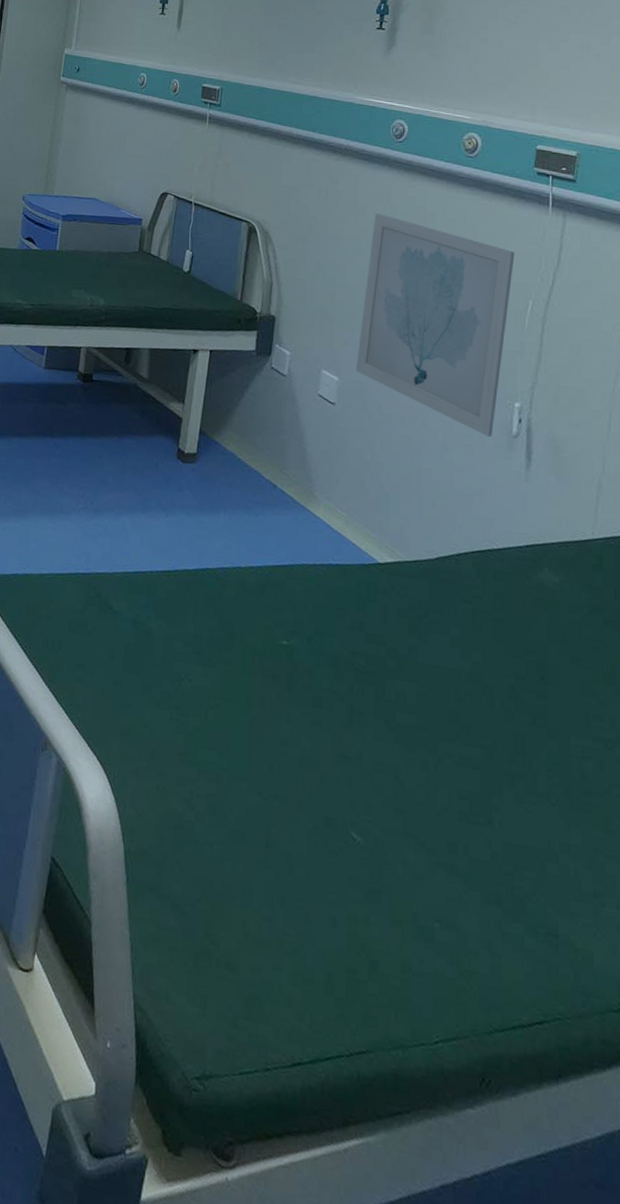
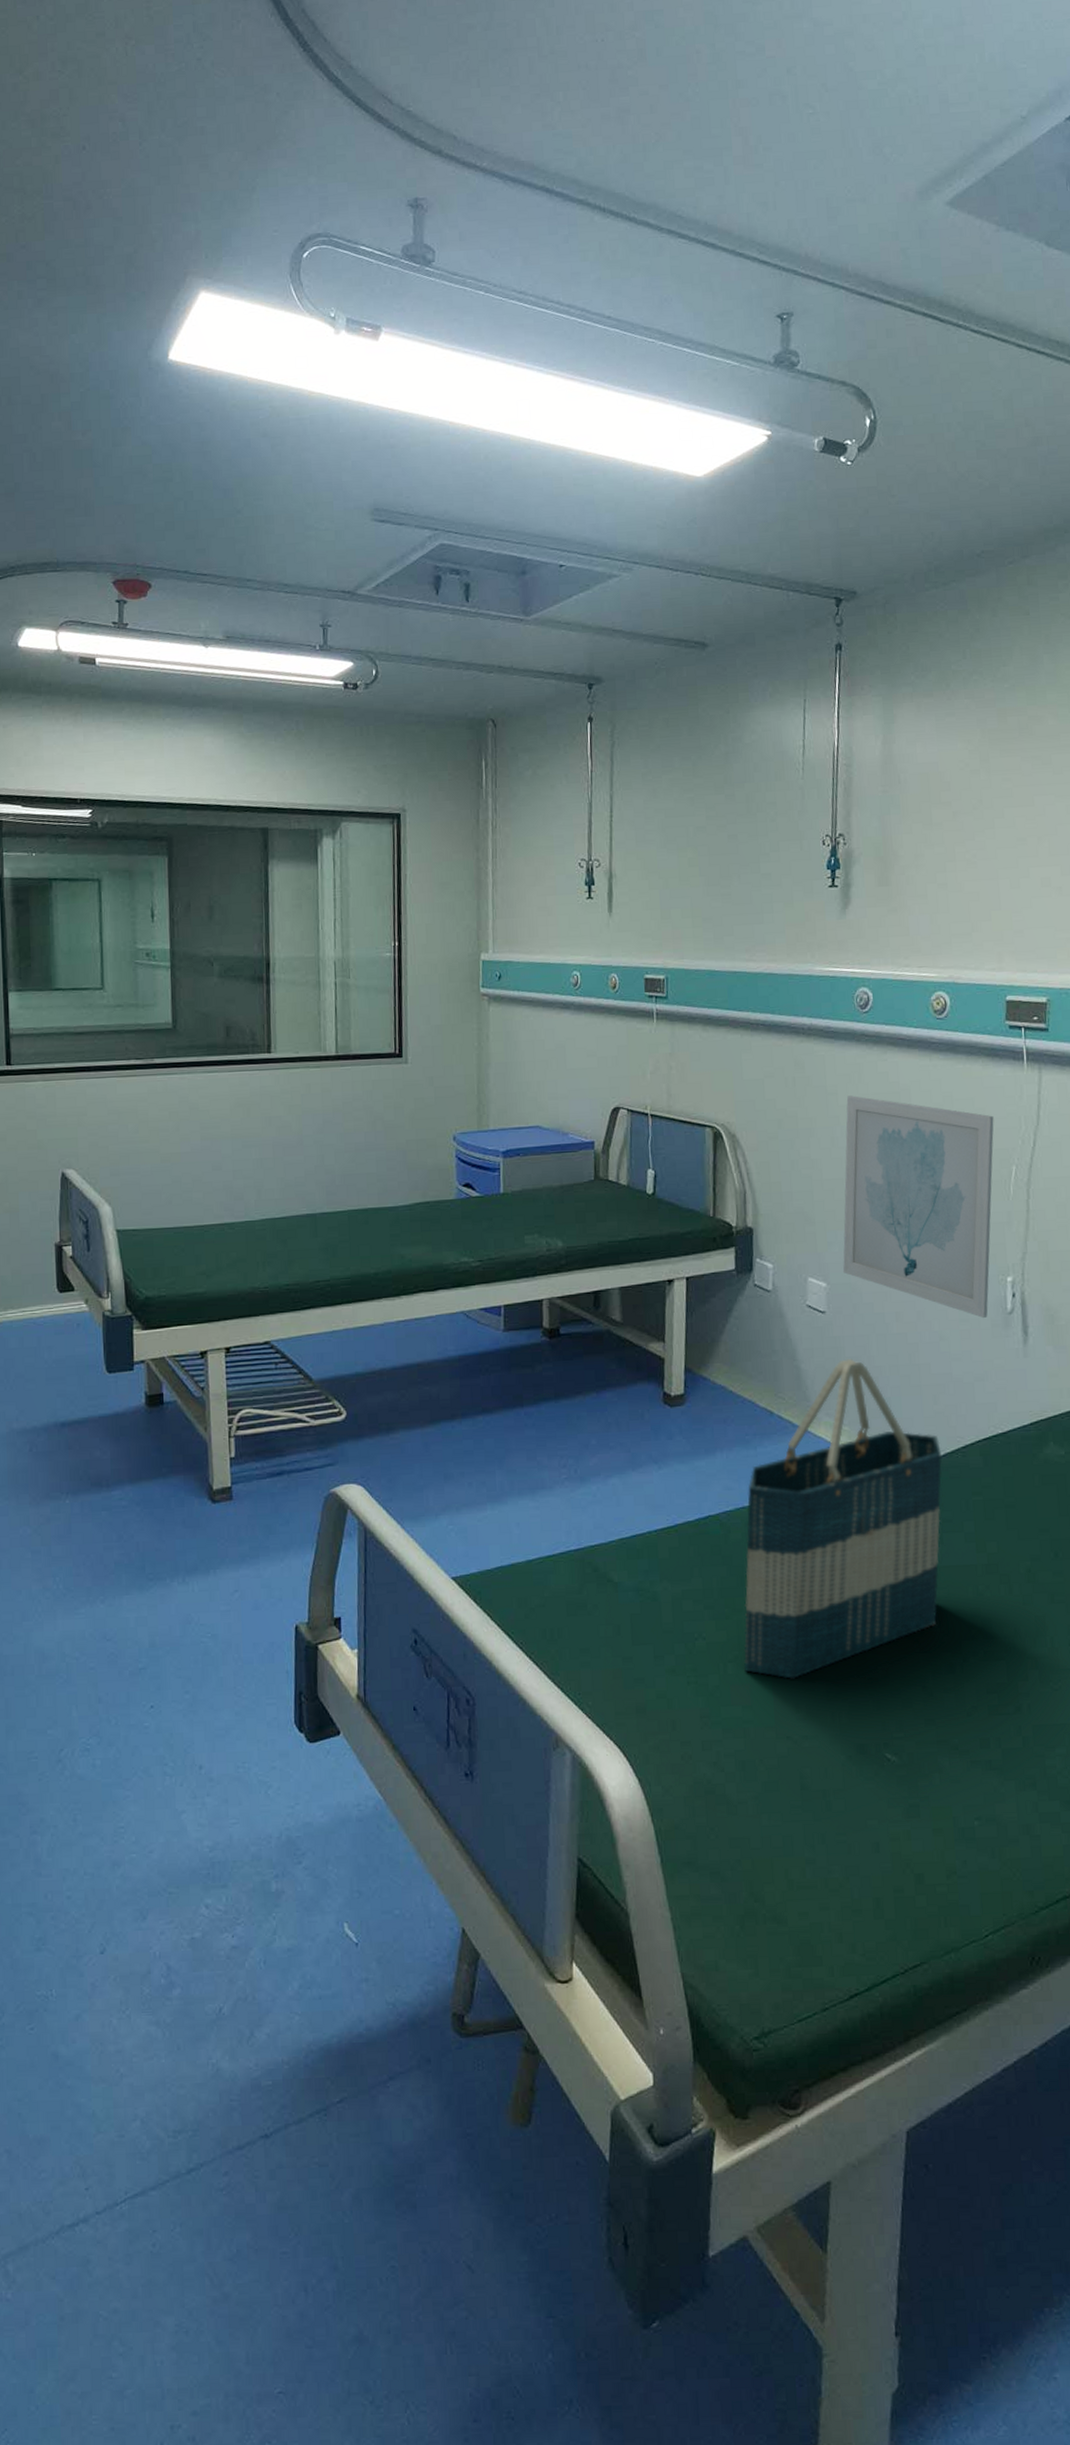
tote bag: none [223,450,435,739] -> present [743,1359,943,1679]

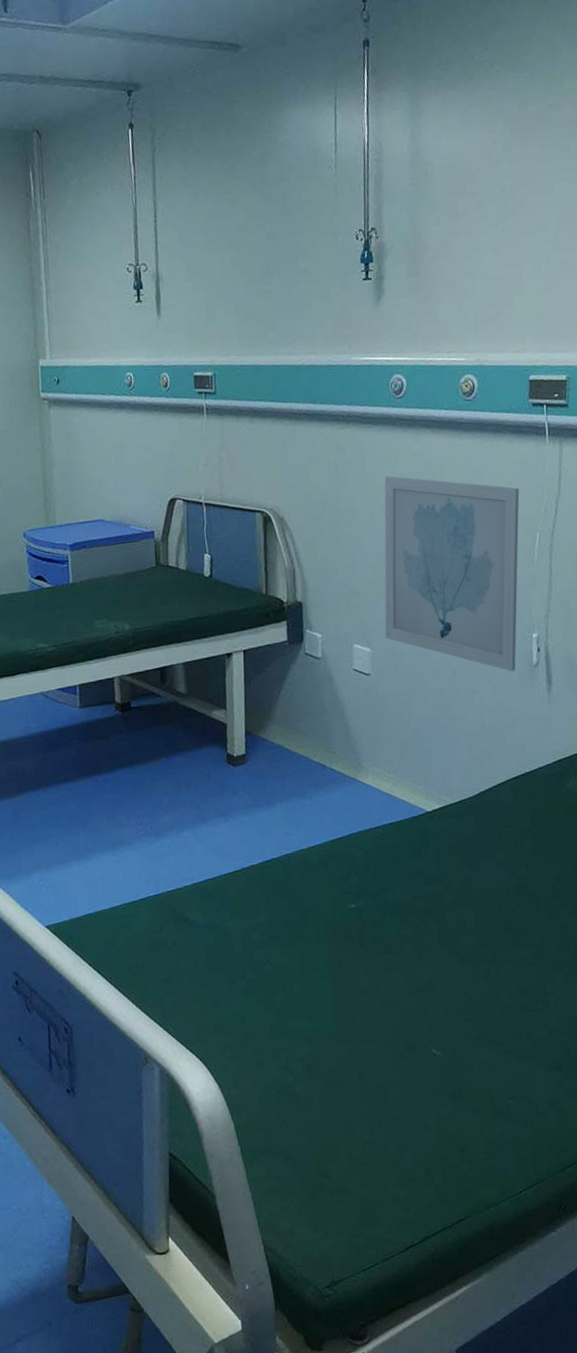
tote bag: present [743,1359,943,1679] -> none [305,715,477,993]

